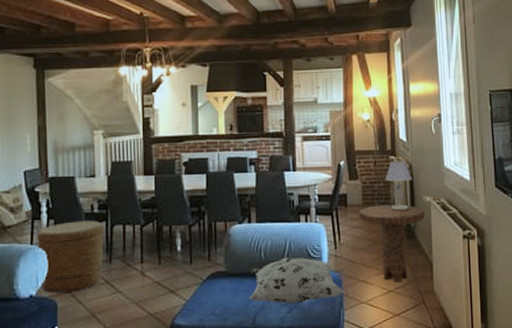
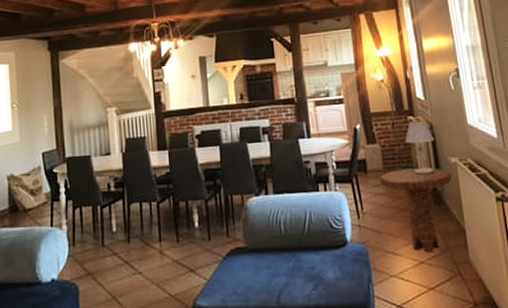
basket: present [36,220,104,293] -> none [56,199,122,276]
decorative pillow: present [249,257,344,304] -> none [271,229,372,280]

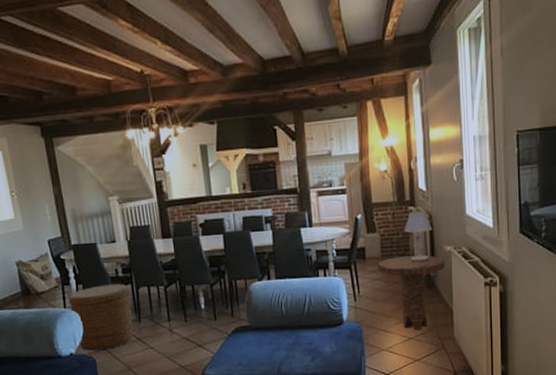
basket: none [56,199,122,276] -> present [68,284,133,351]

